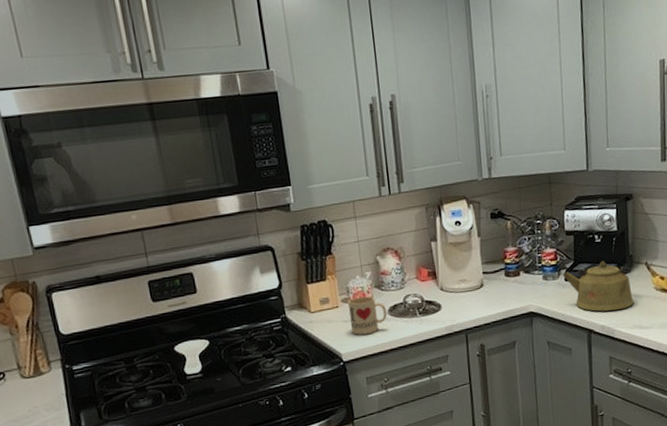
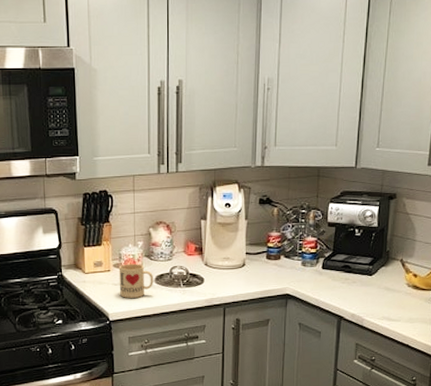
kettle: present [562,260,634,312] -> none [321,253,387,301]

